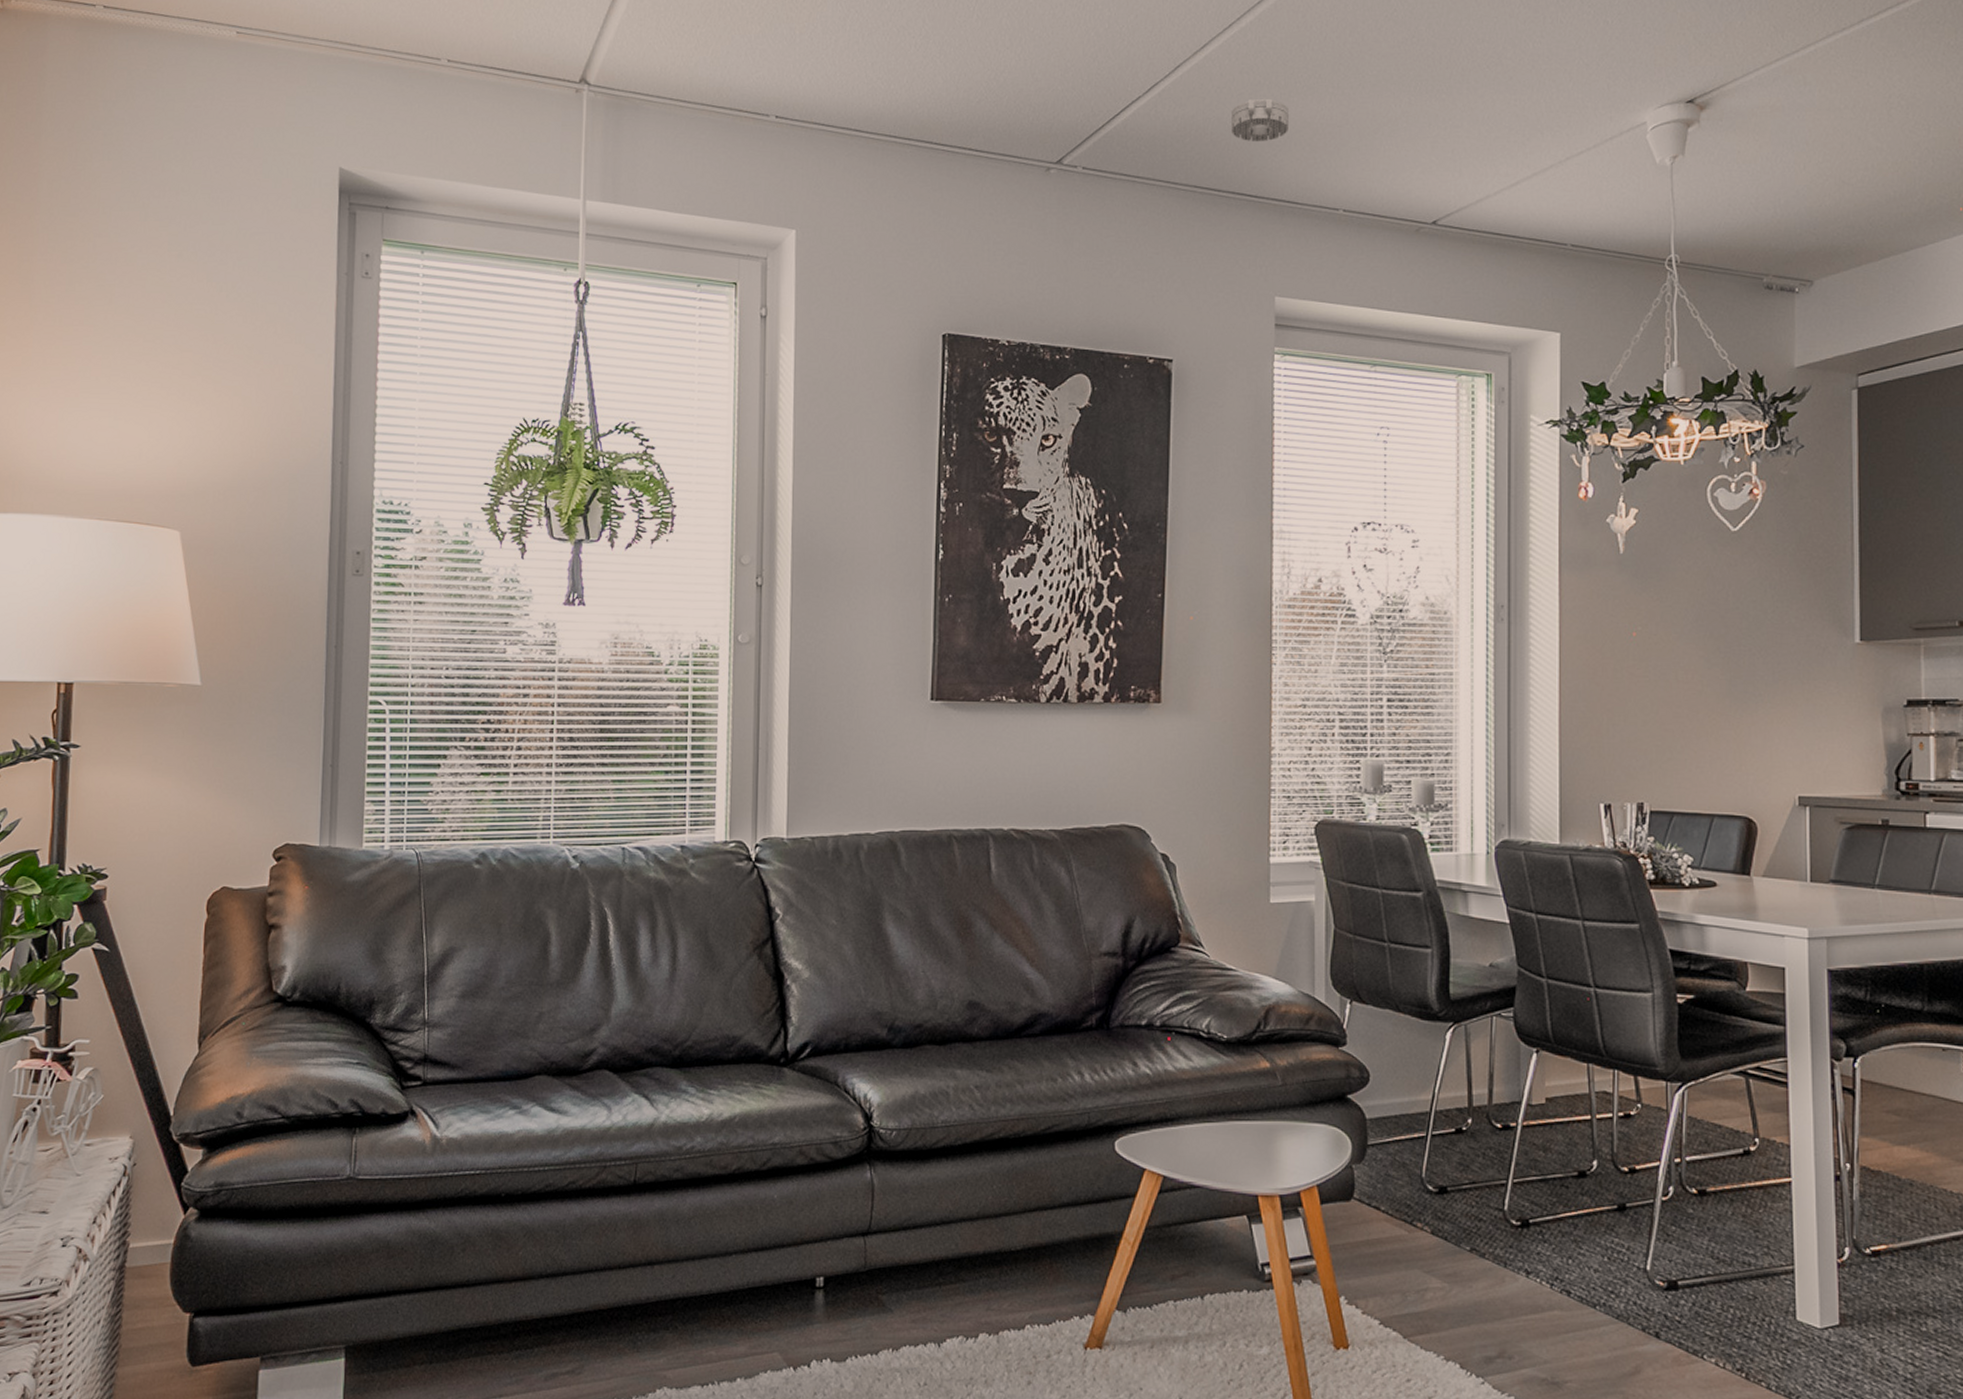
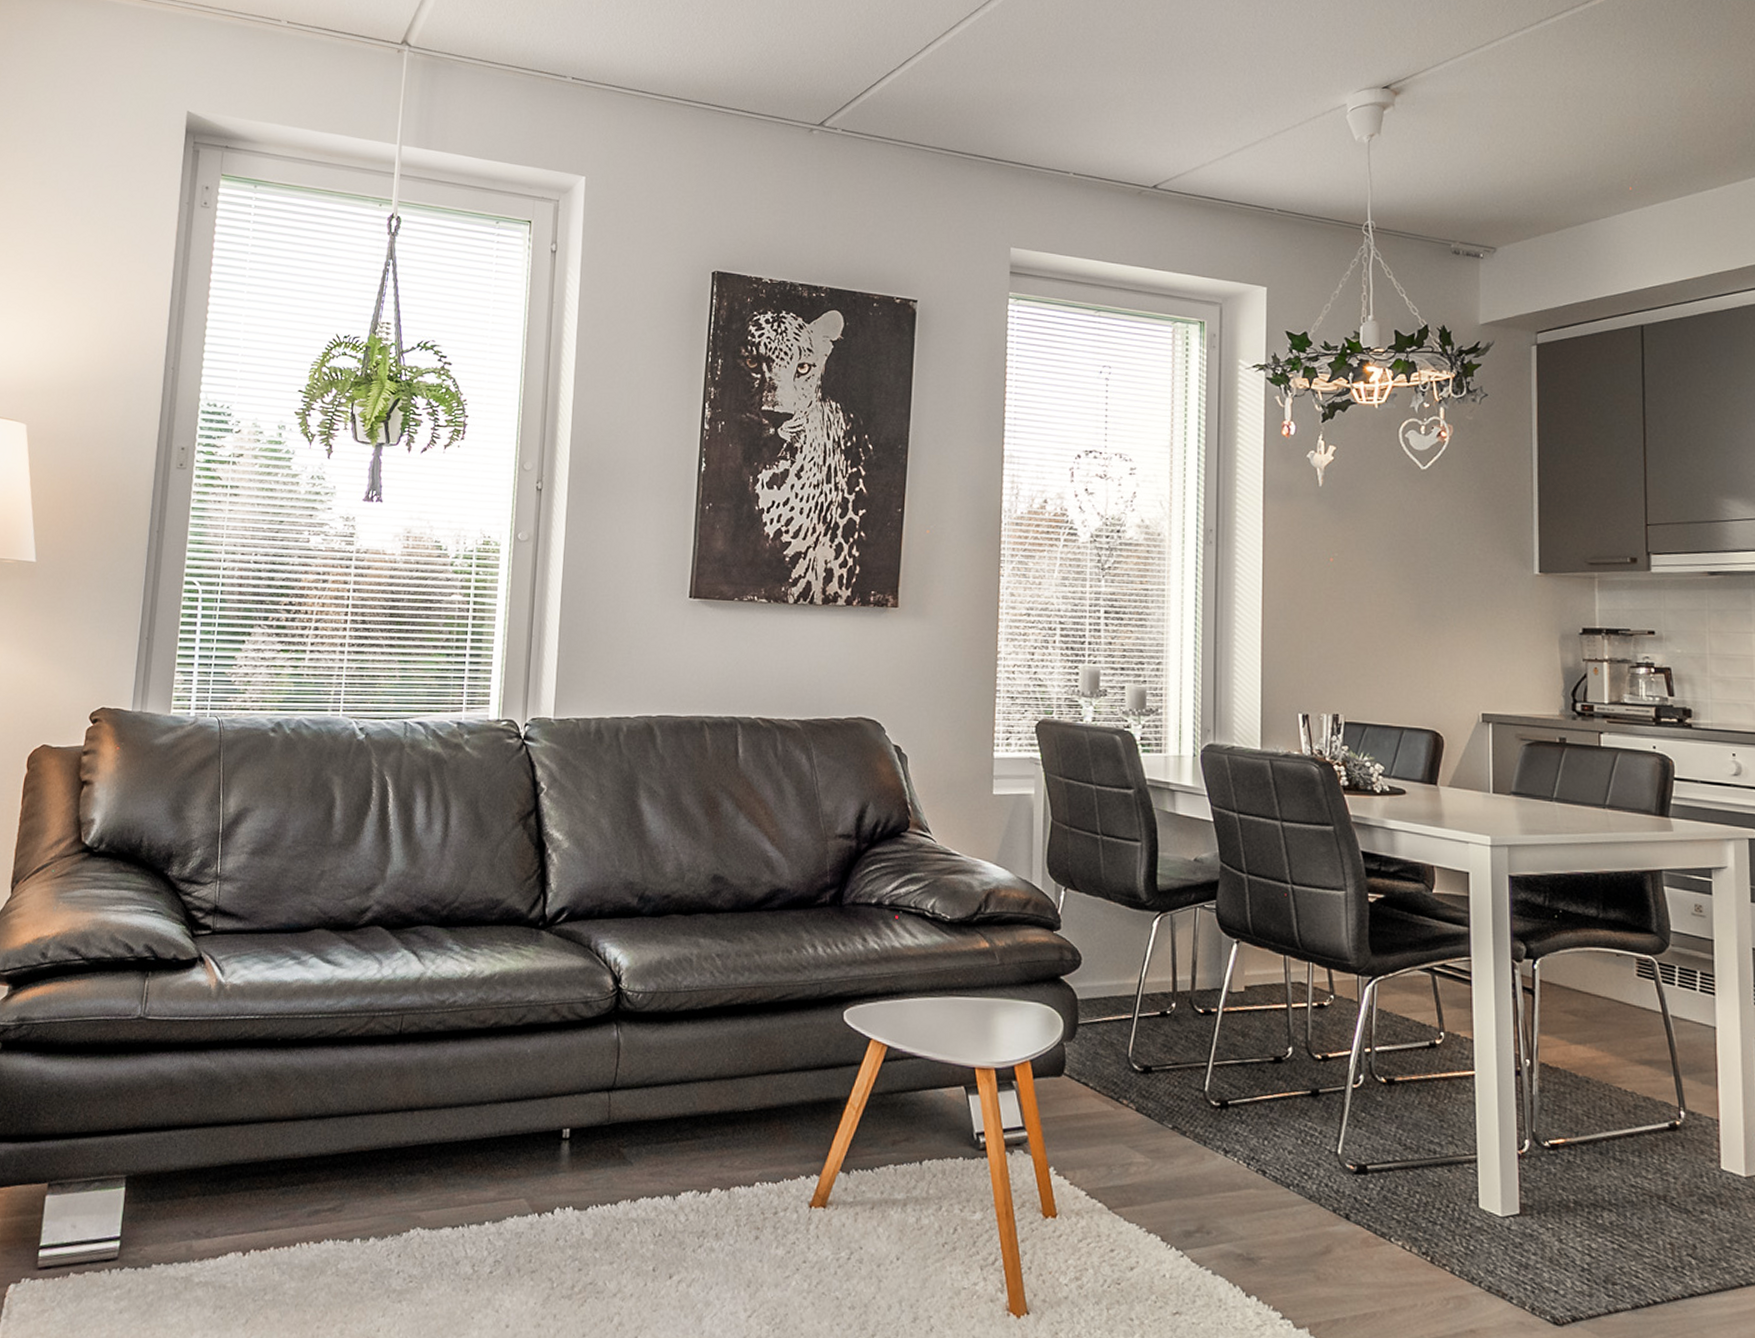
smoke detector: present [1231,98,1289,142] -> none [975,74,1027,112]

